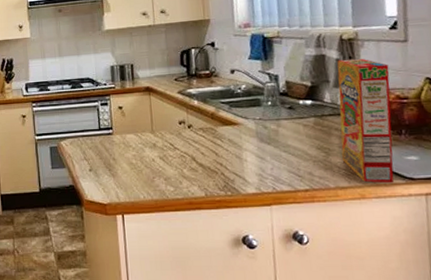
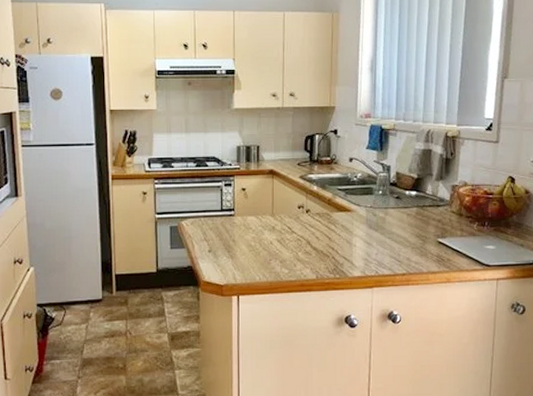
cereal box: present [337,58,394,184] -> none [435,155,482,269]

